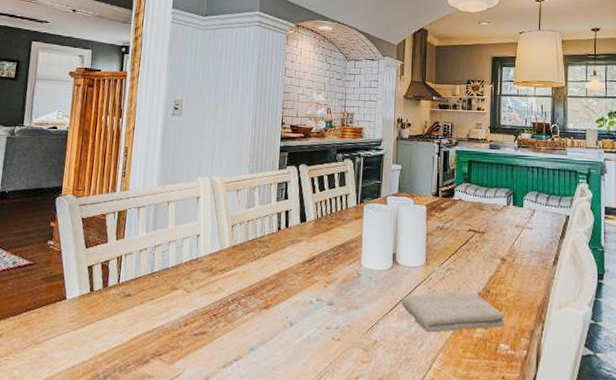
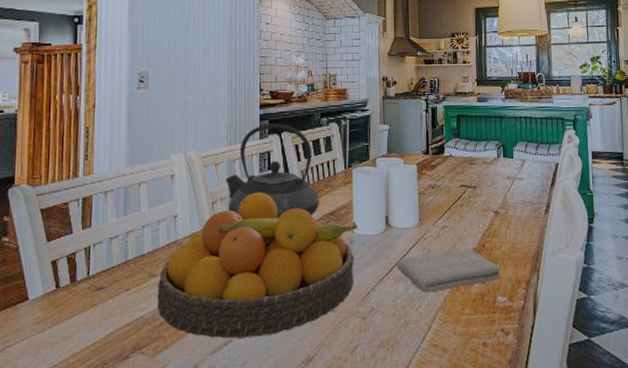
fruit bowl: none [176,219,367,357] -> present [157,192,359,339]
teapot: none [245,156,332,247] -> present [225,124,320,219]

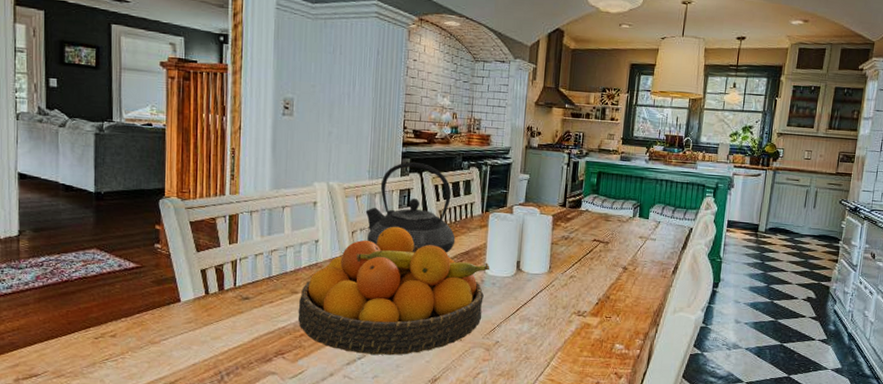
washcloth: present [396,249,501,293] -> none [523,296,622,334]

